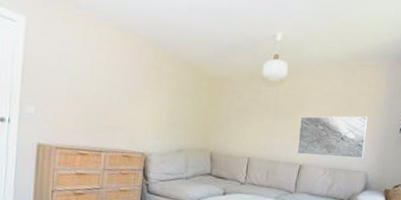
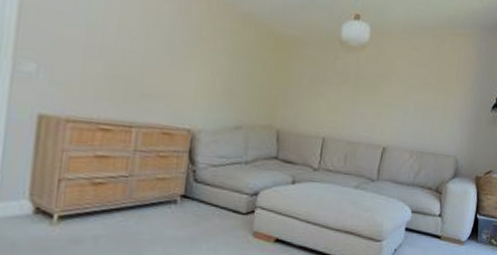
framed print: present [297,116,367,159] -> none [380,89,458,141]

